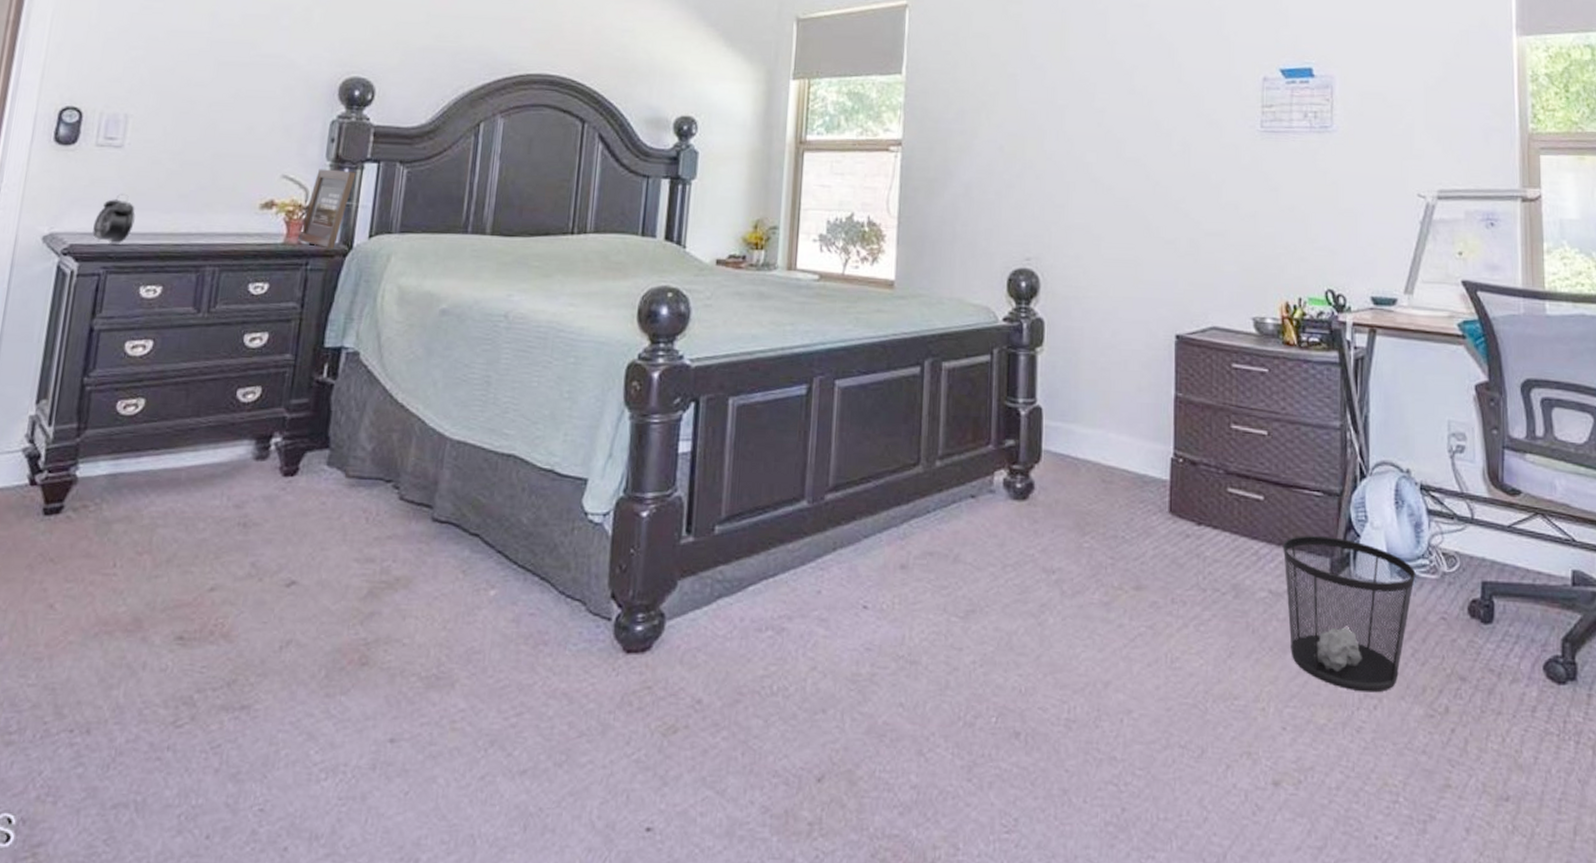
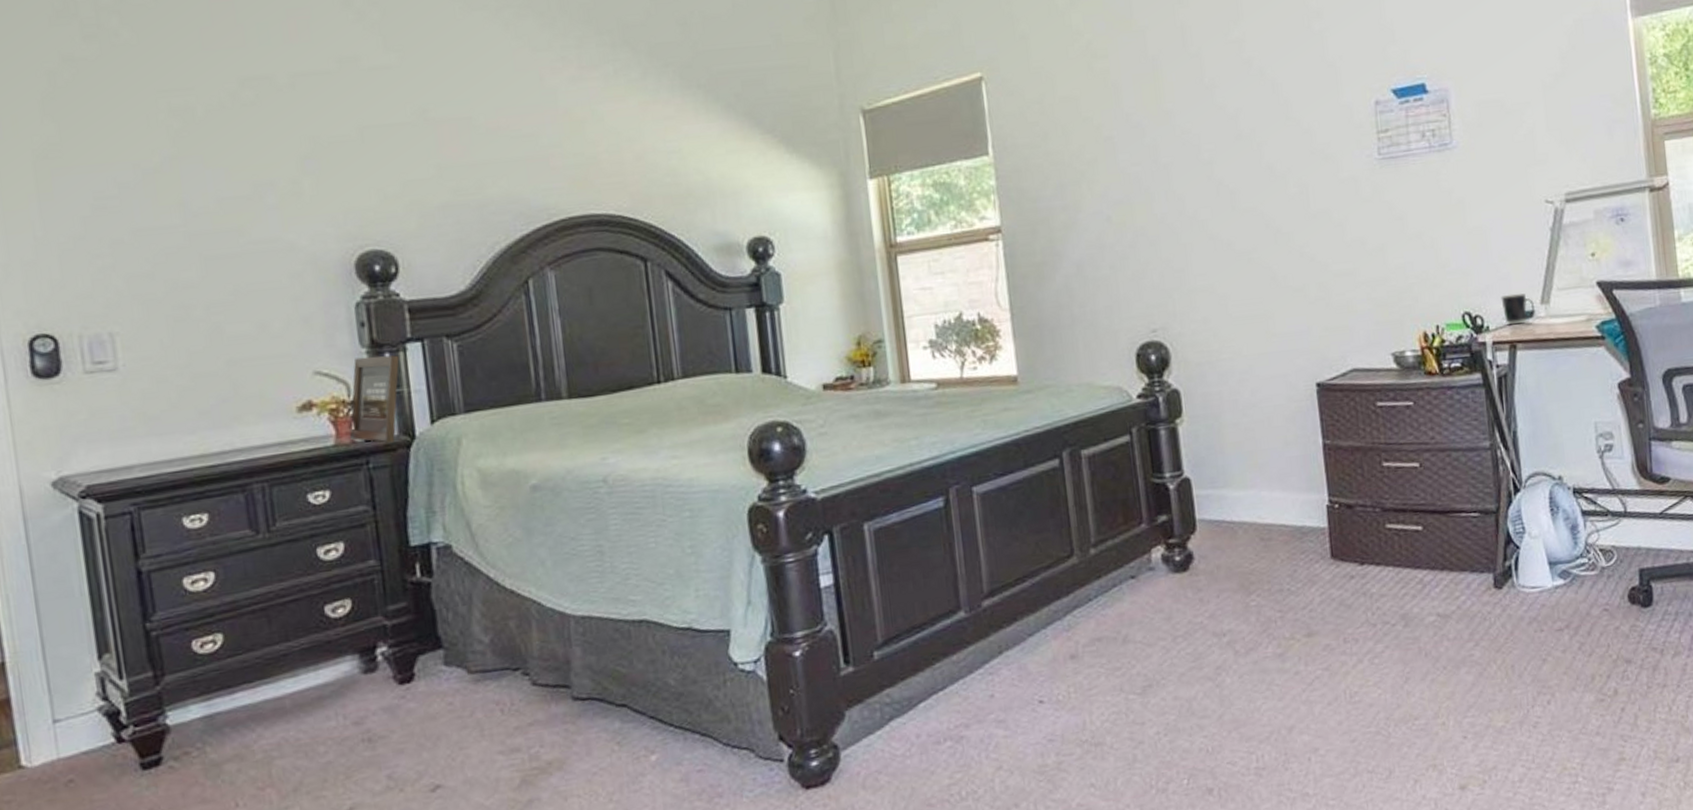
alarm clock: present [93,193,136,245] -> none [107,420,156,479]
waste bin: present [1282,535,1416,693] -> none [1445,552,1577,691]
mug: none [1365,278,1397,309] -> present [1500,293,1535,325]

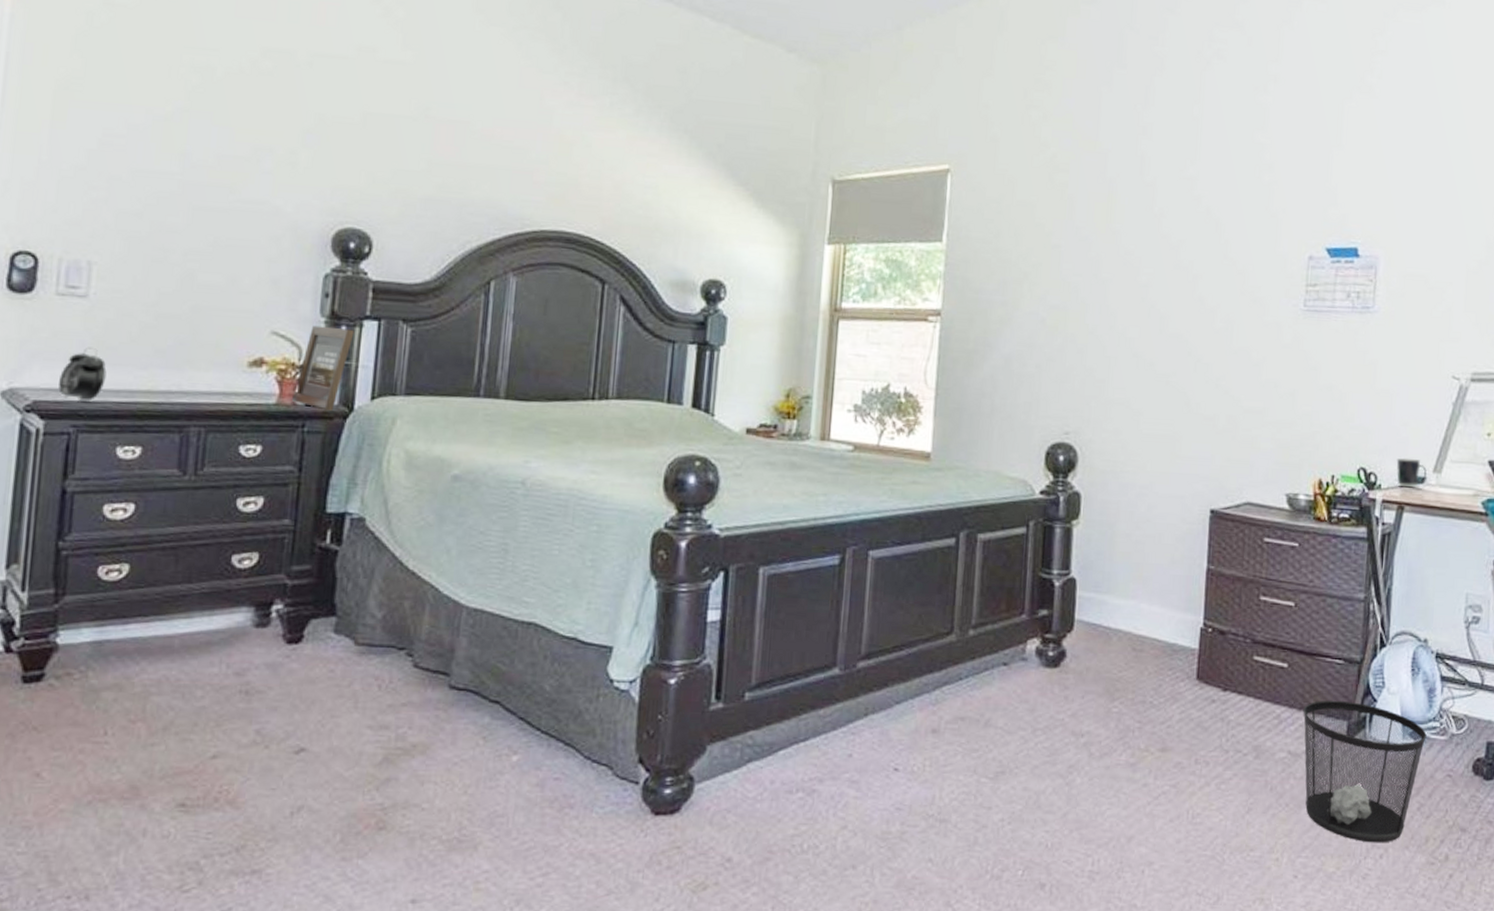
alarm clock: none [107,420,156,479] -> present [58,346,107,403]
waste bin: none [1445,552,1577,691] -> present [1303,700,1427,843]

